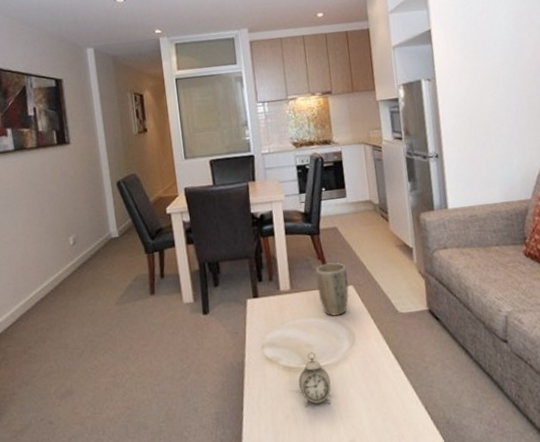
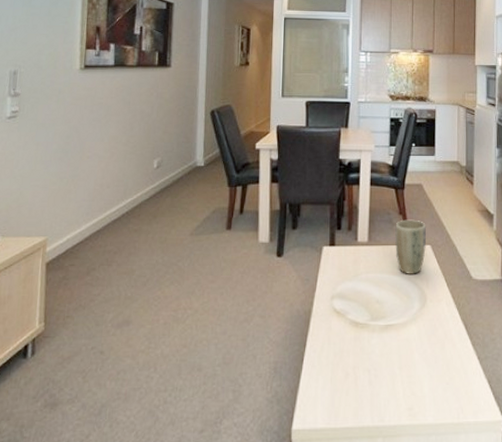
alarm clock: present [298,351,331,407] -> none [363,309,396,366]

